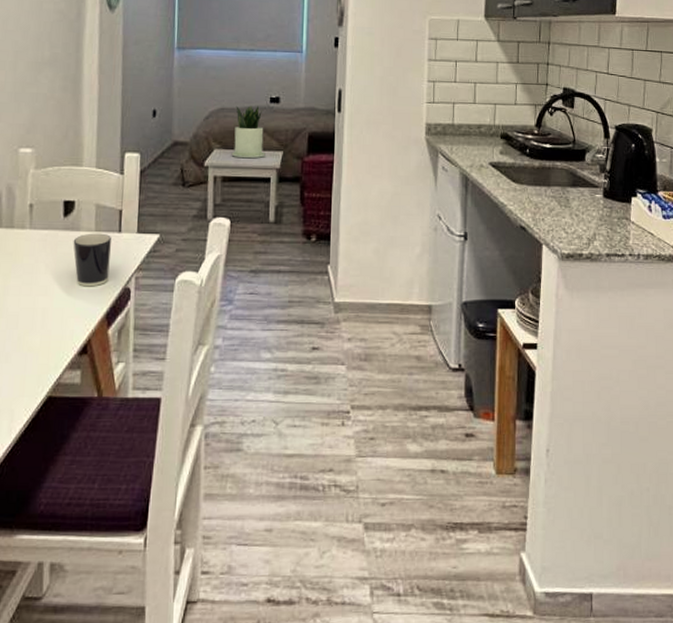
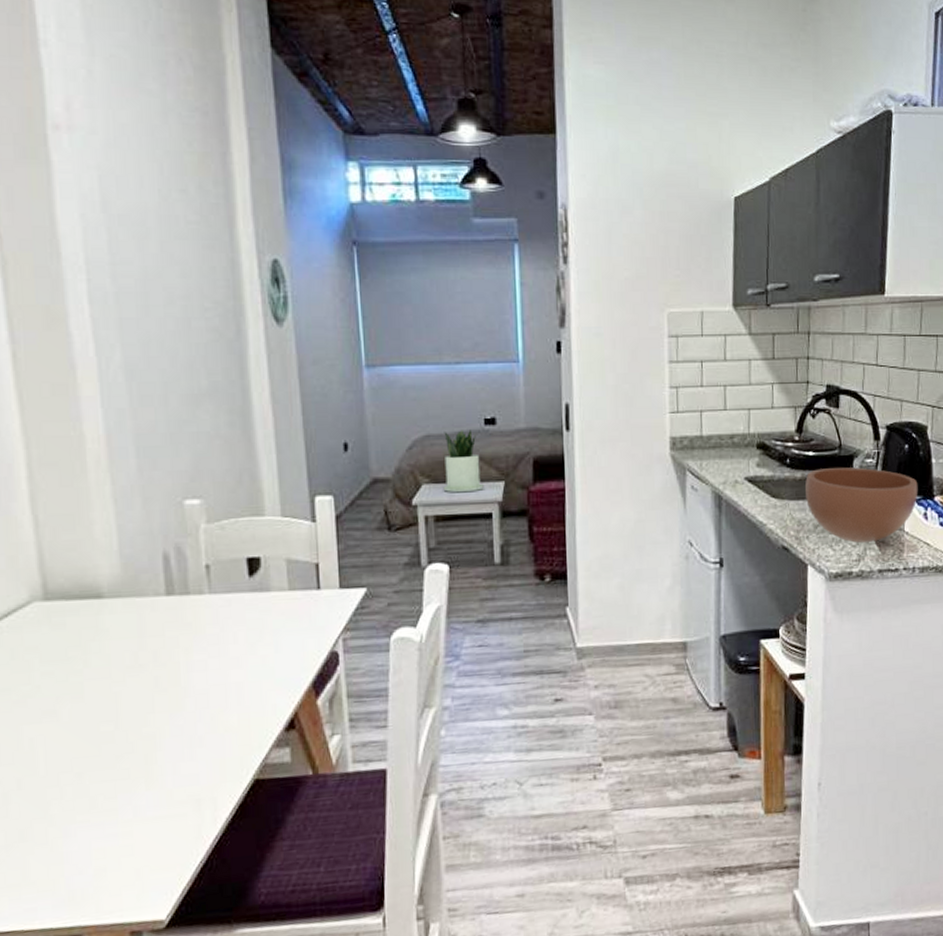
mug: present [73,233,112,287] -> none [263,592,311,655]
bowl: none [541,160,643,229] -> present [804,467,918,544]

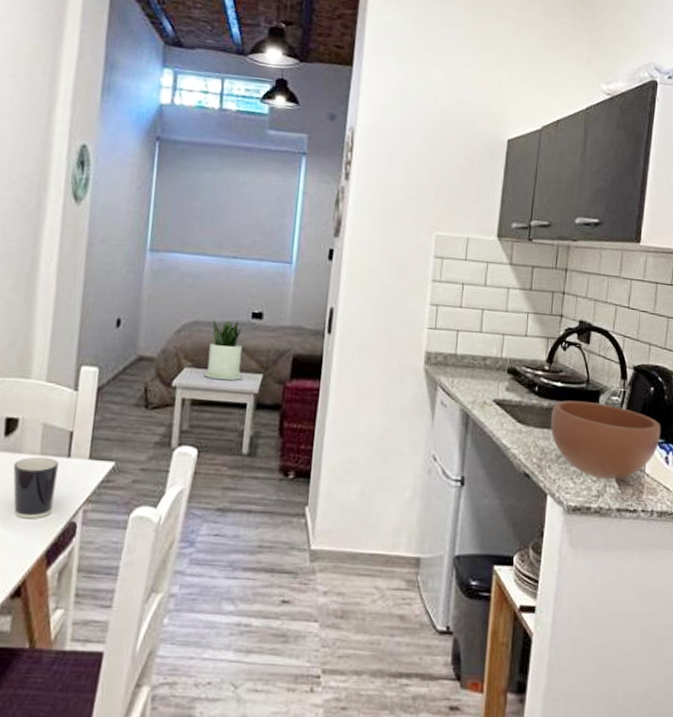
mug: none [263,592,311,655] -> present [12,456,60,519]

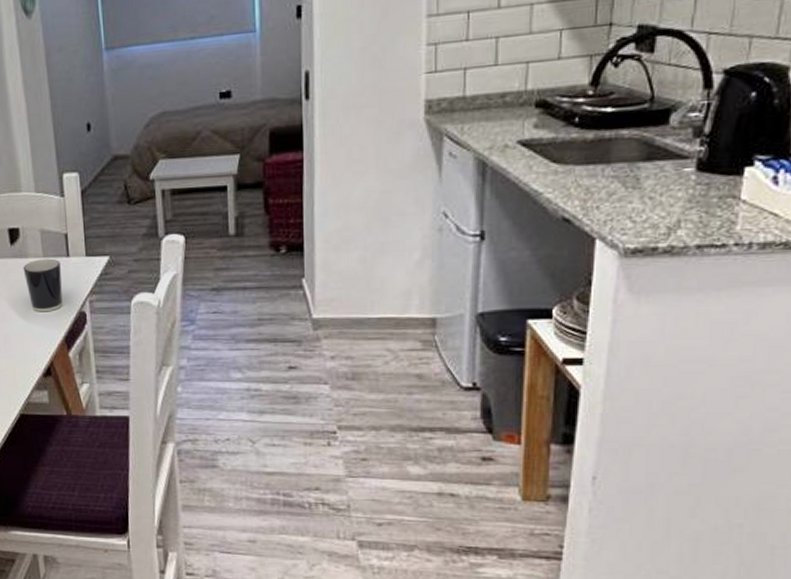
planter: present [203,320,243,381] -> none [179,104,219,168]
bowl: present [550,400,661,480] -> none [597,123,767,214]

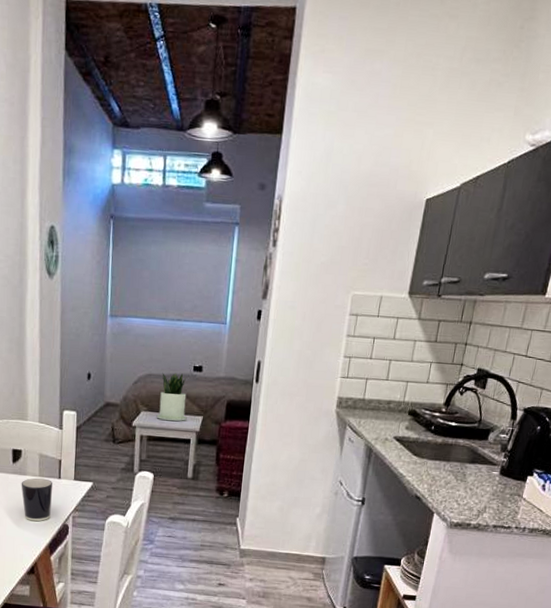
planter: none [179,104,219,168] -> present [156,373,187,422]

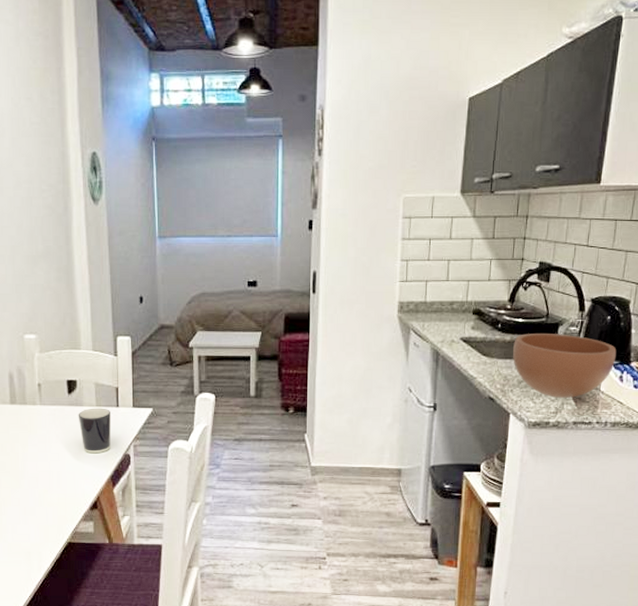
planter: present [156,373,187,422] -> none [213,290,245,339]
bowl: none [442,437,543,503] -> present [512,334,617,399]

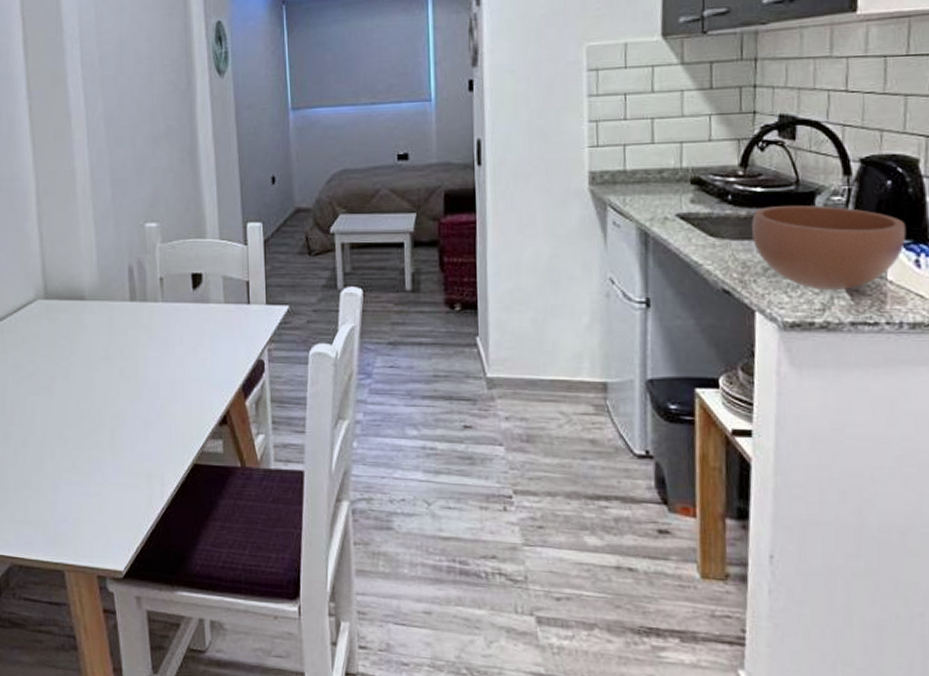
mug: present [78,408,112,454] -> none [204,305,242,359]

